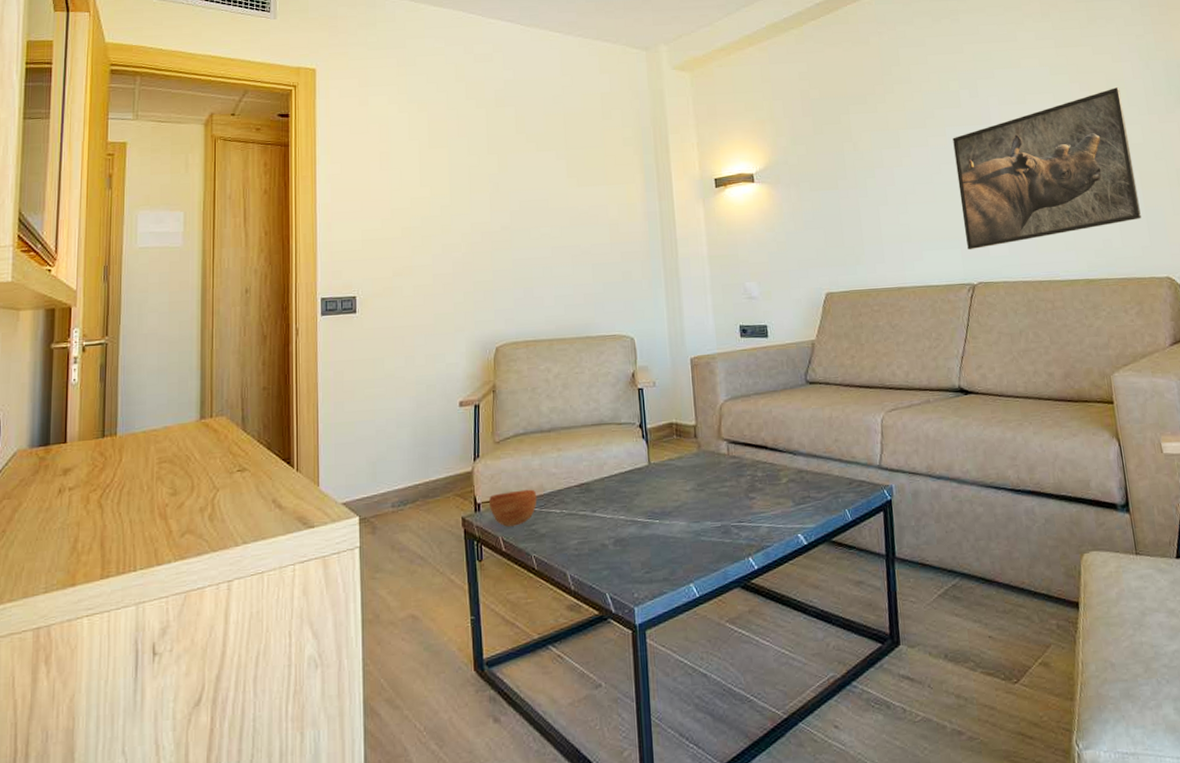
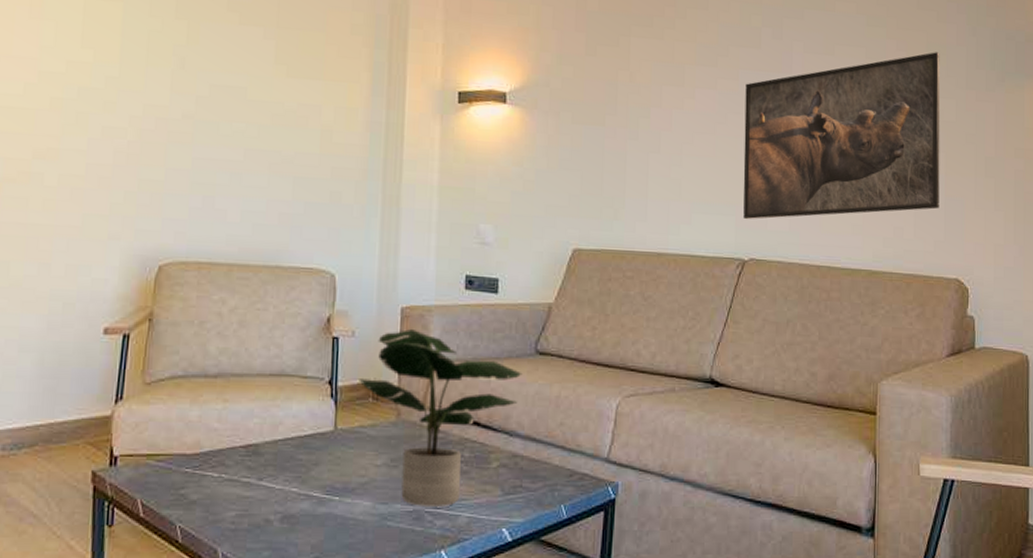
cup: present [489,489,537,527] -> none [129,445,191,488]
potted plant: none [663,374,797,522] -> present [359,328,522,506]

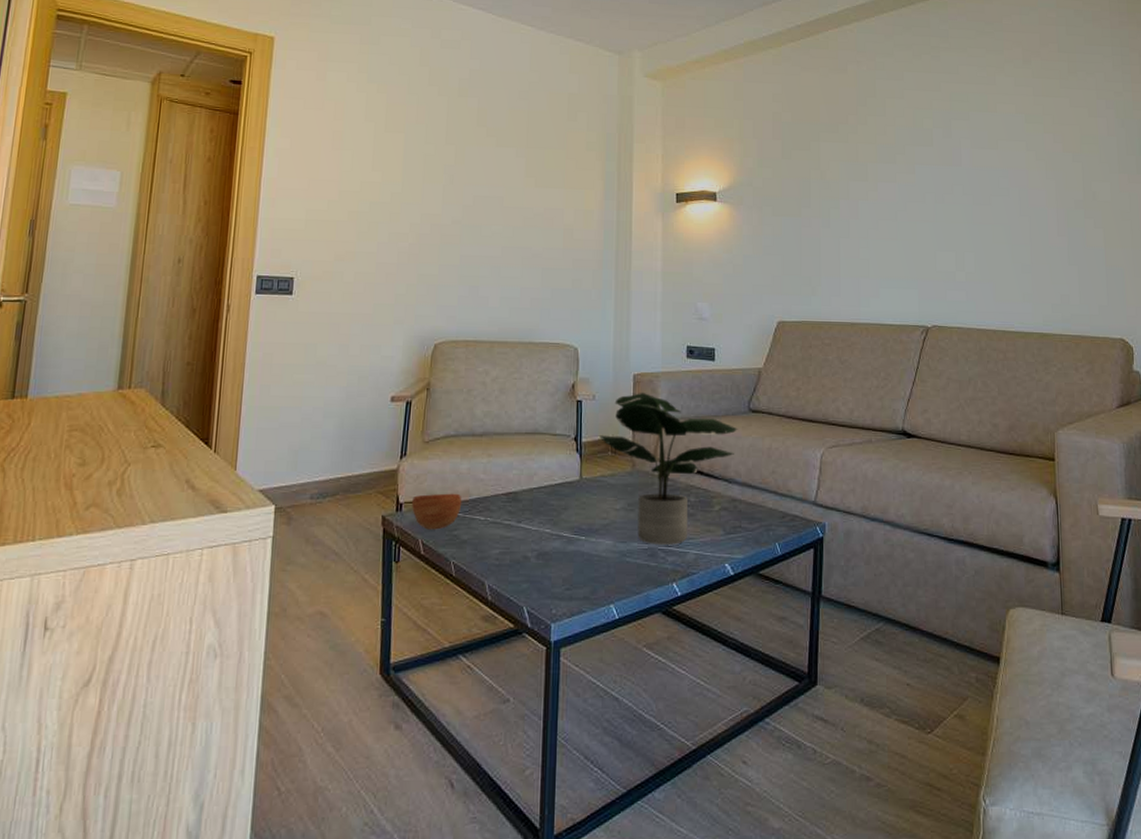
cup: none [129,445,191,488] -> present [412,493,462,530]
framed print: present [743,52,940,220] -> none [921,142,1101,292]

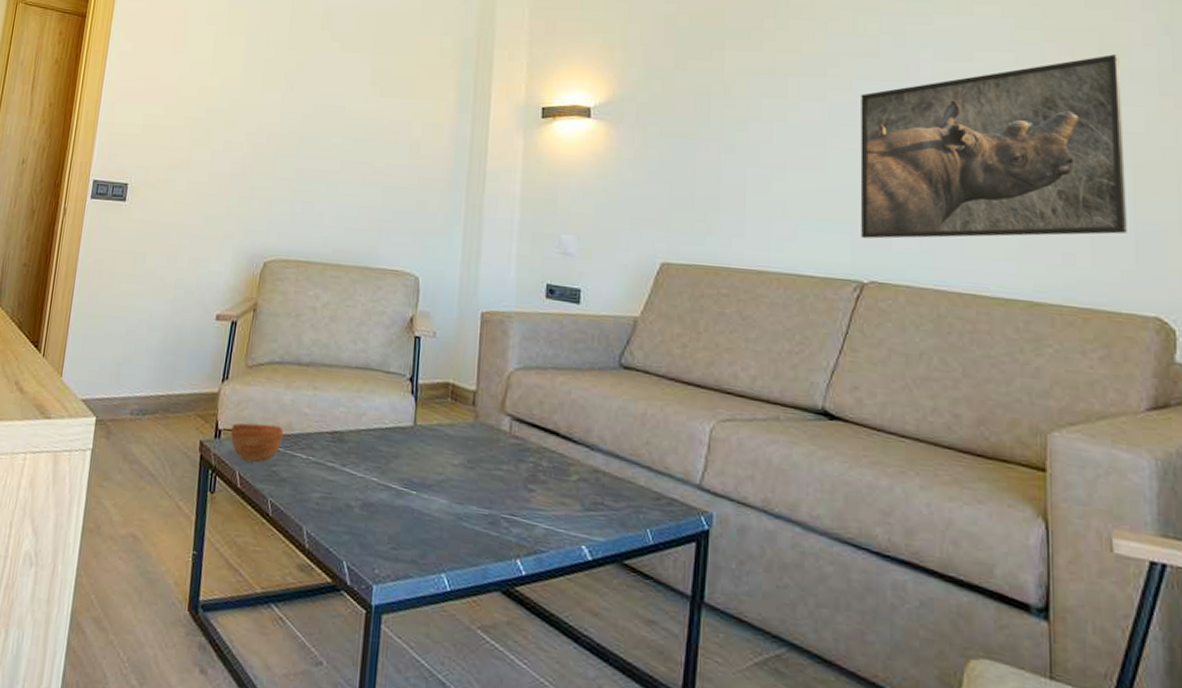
potted plant: present [599,392,738,545] -> none [438,333,605,515]
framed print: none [921,142,1101,292] -> present [860,54,1127,239]

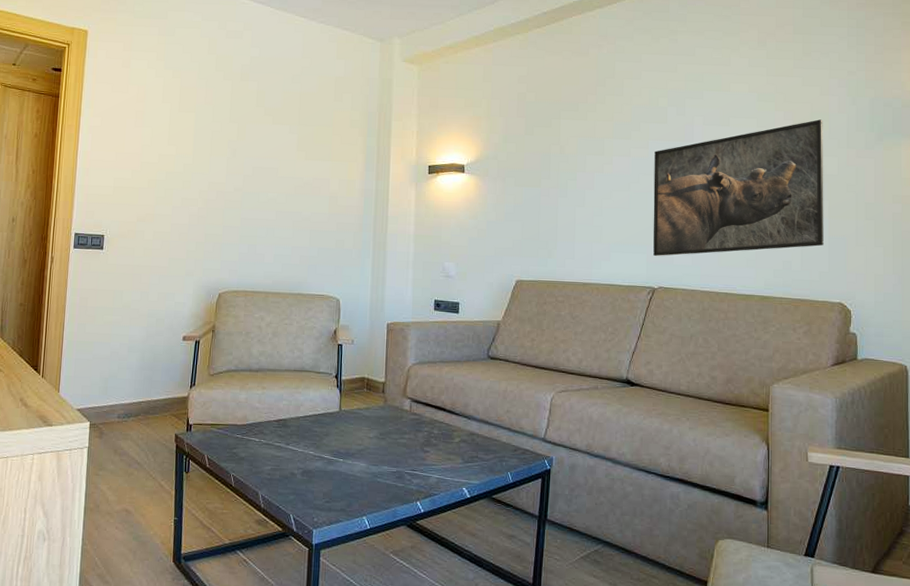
cup: present [231,423,284,463] -> none [199,418,241,448]

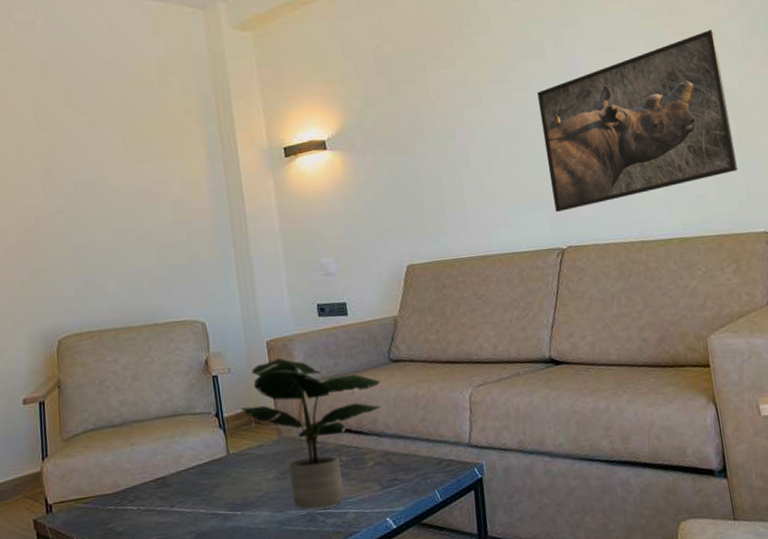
potted plant: none [357,338,478,469] -> present [240,357,381,510]

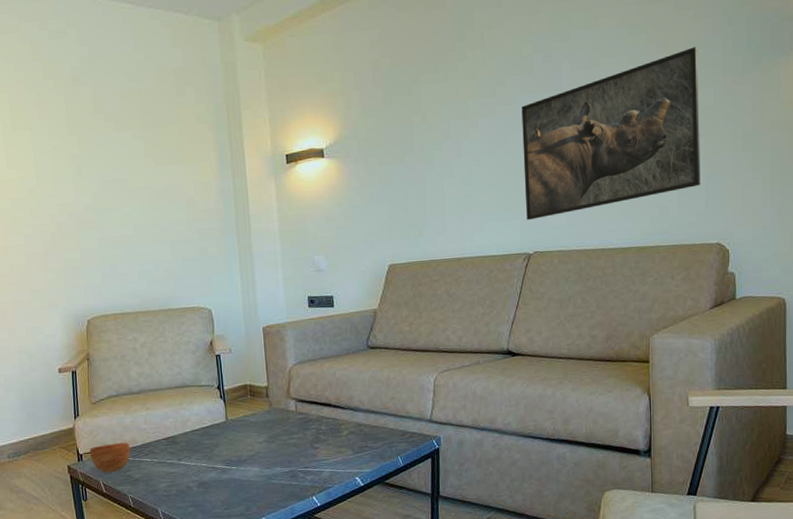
cup: none [61,486,112,527] -> present [90,442,131,473]
potted plant: present [240,357,381,510] -> none [239,341,359,468]

